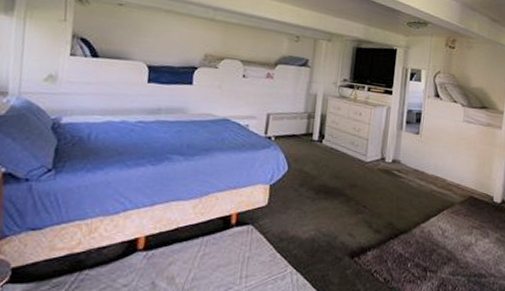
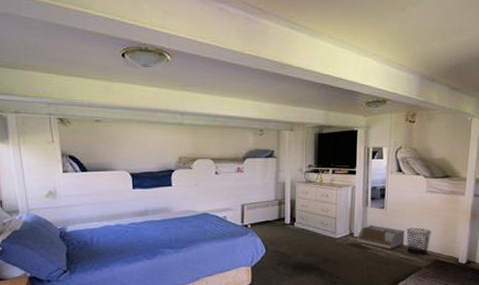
storage bin: none [389,150,440,181] -> present [358,224,405,250]
waste bin: none [440,158,466,190] -> present [406,227,431,255]

